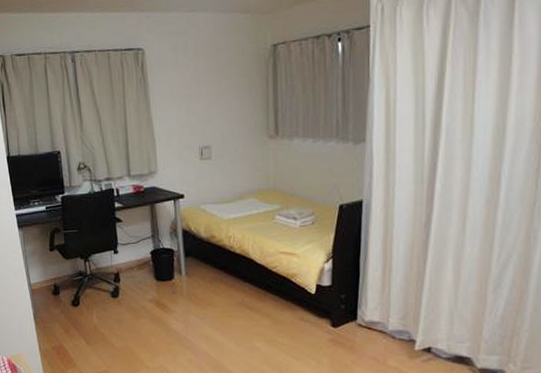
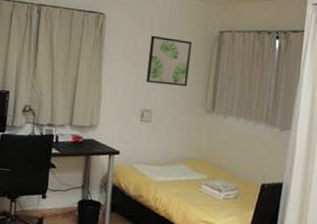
wall art: none [197,62,245,117] -> present [146,35,192,87]

